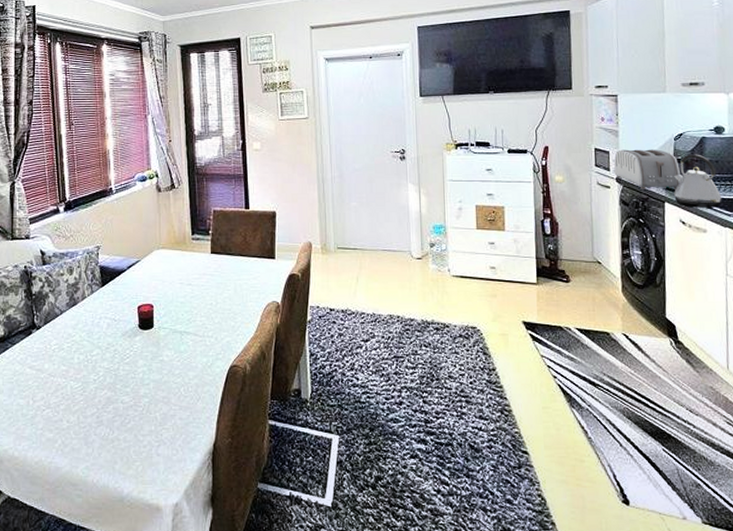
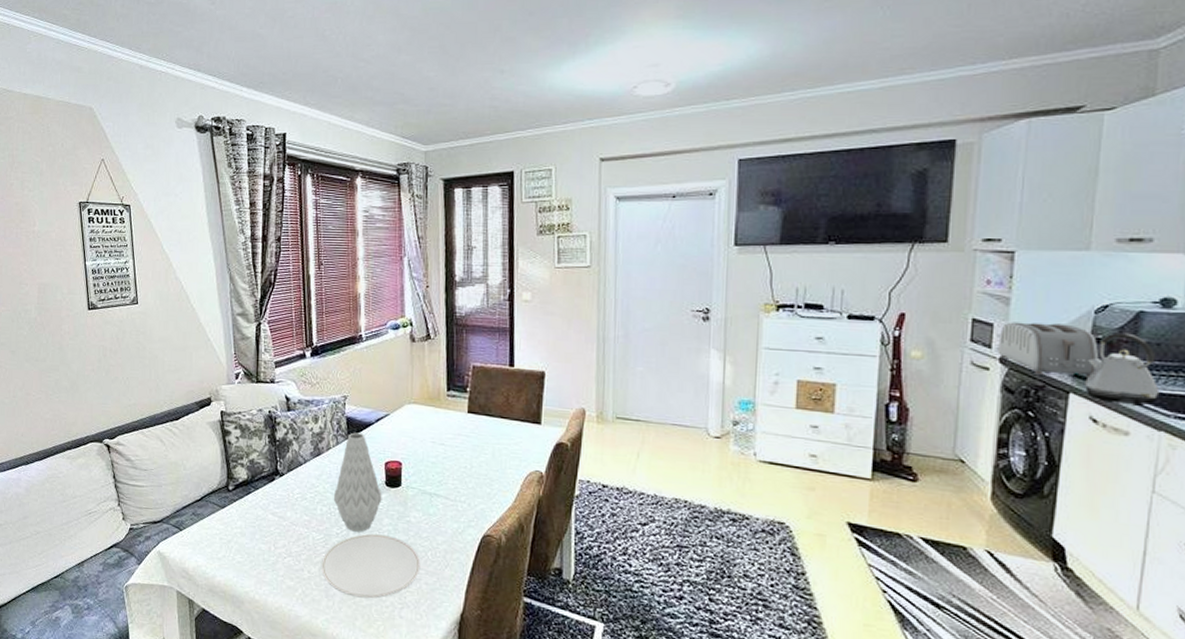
plate: none [80,376,175,441] -> present [321,533,421,599]
vase: none [89,280,136,376] -> present [333,432,382,532]

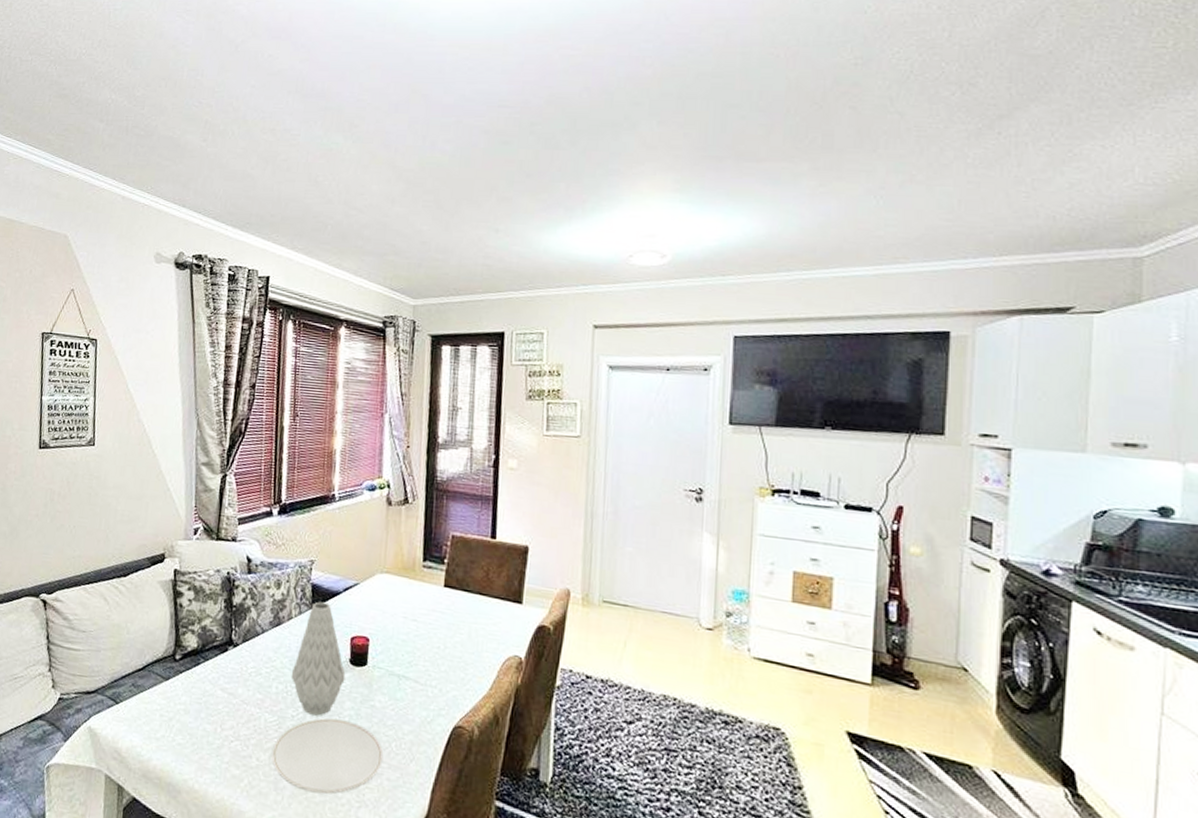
toaster: present [997,322,1098,379] -> none [998,522,1099,587]
kettle: present [1083,332,1160,405] -> none [1085,540,1163,619]

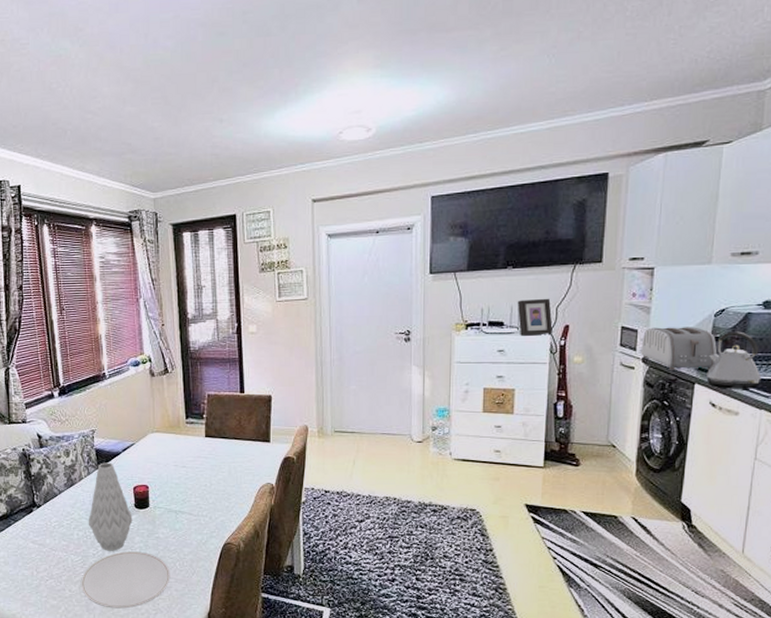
picture frame: none [837,468,882,515] -> present [517,298,553,336]
toaster: none [998,522,1099,587] -> present [641,327,717,371]
kettle: none [1085,540,1163,619] -> present [705,331,762,390]

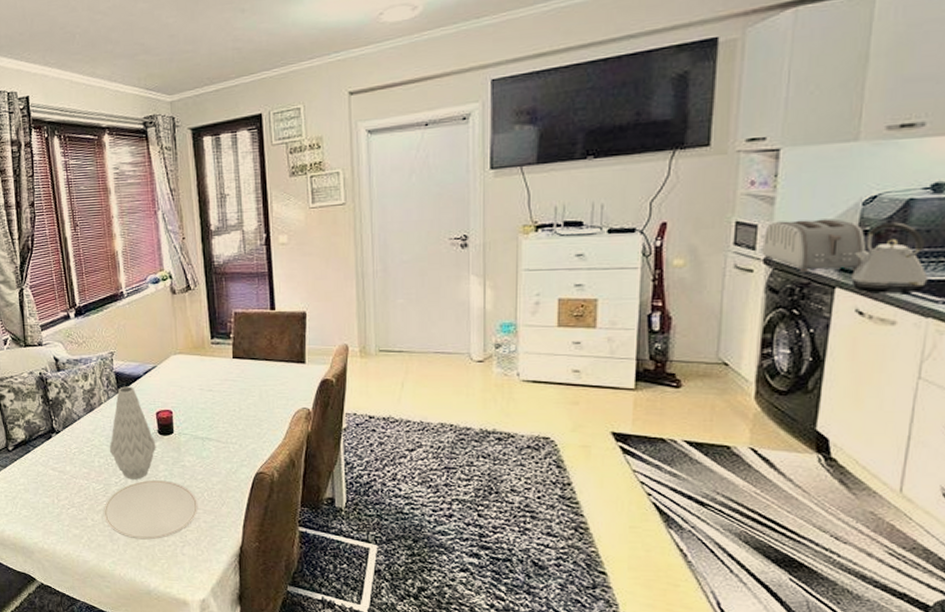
picture frame: present [517,298,553,336] -> none [599,191,646,237]

